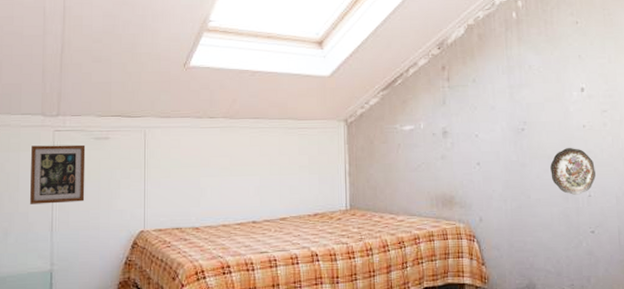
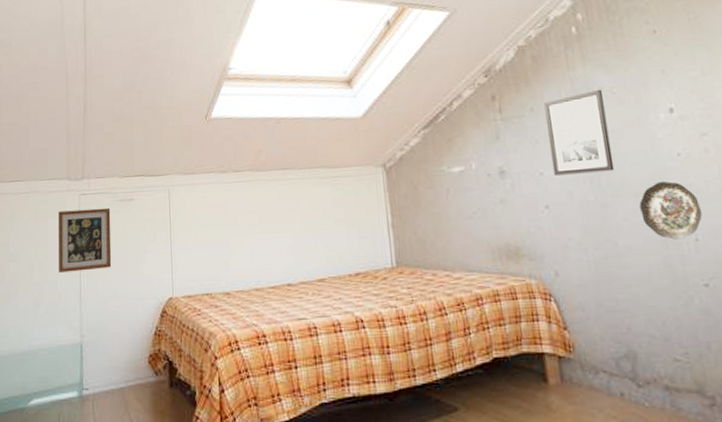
wall art: none [484,67,534,138] -> present [544,89,615,176]

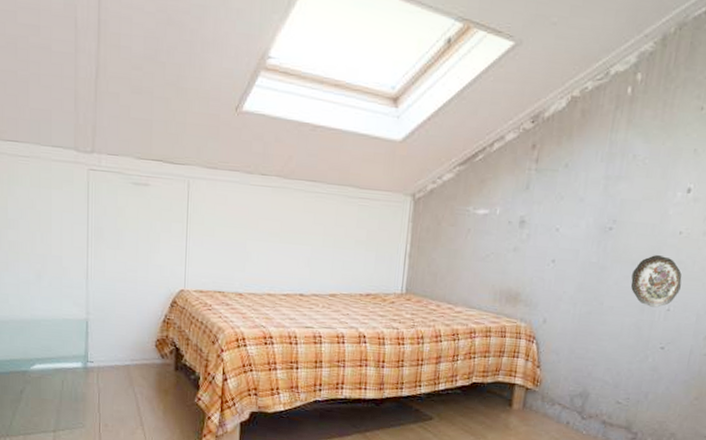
picture frame: present [59,207,112,273] -> none [64,183,123,252]
wall art: present [544,89,615,176] -> none [568,157,635,238]

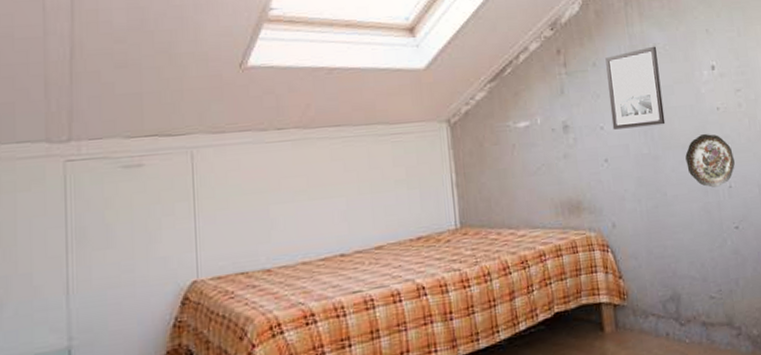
wall art: none [568,157,635,238] -> present [605,46,666,130]

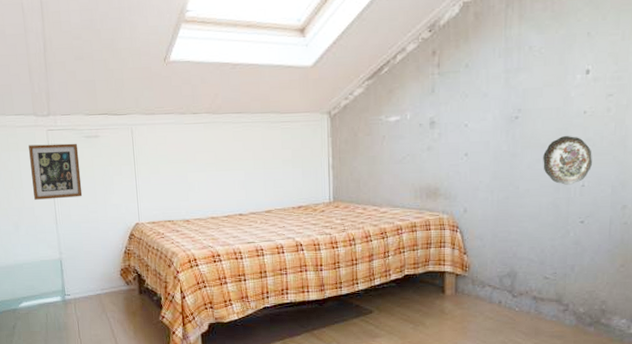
picture frame: none [33,176,113,262] -> present [28,143,83,200]
wall art: present [605,46,666,130] -> none [476,49,531,127]

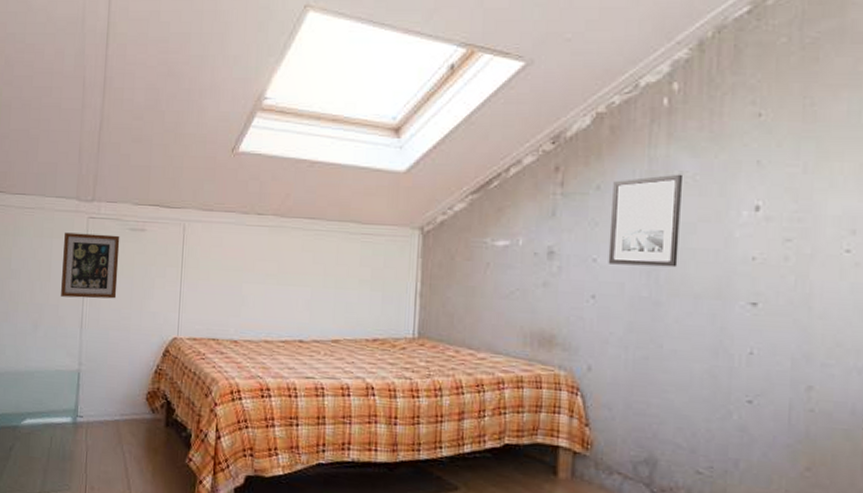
wall art: none [476,49,531,127] -> present [608,174,682,268]
decorative plate: present [543,136,592,185] -> none [696,286,764,350]

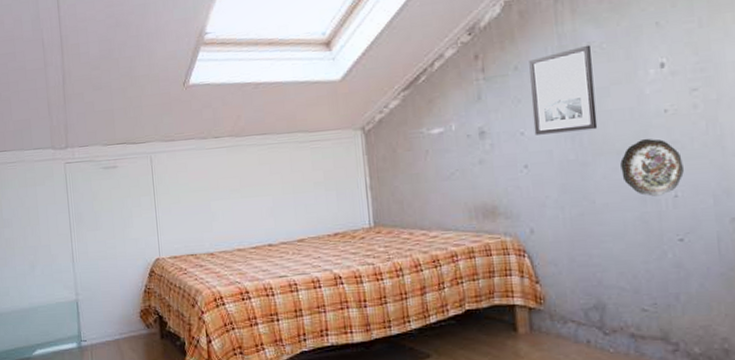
picture frame: present [61,232,120,299] -> none [46,175,100,237]
decorative plate: none [696,286,764,350] -> present [620,139,684,197]

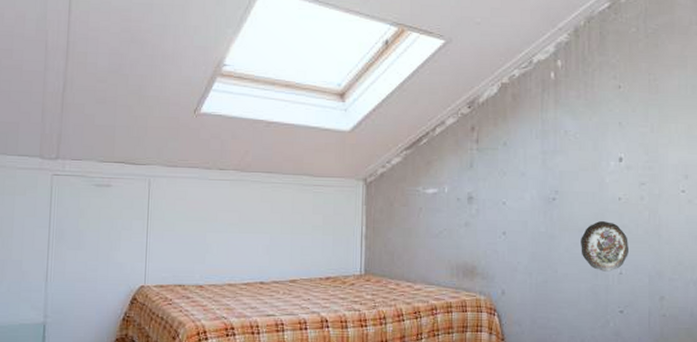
wall art: present [529,45,598,135] -> none [514,133,567,208]

